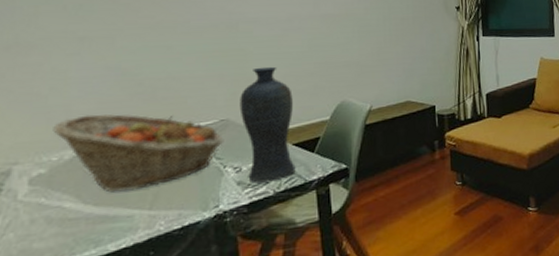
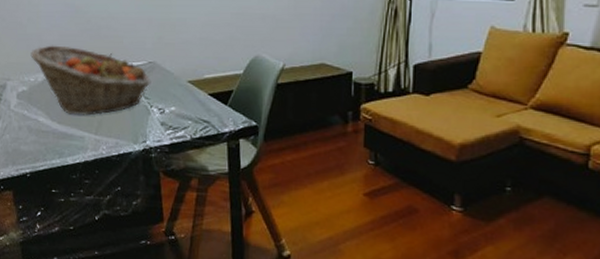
vase: present [239,66,296,184] -> none [164,13,210,127]

